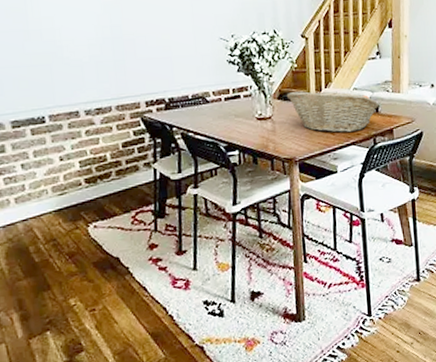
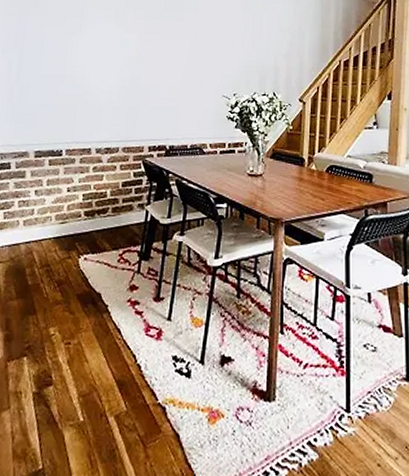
fruit basket: present [286,91,379,133] -> none [279,153,373,201]

